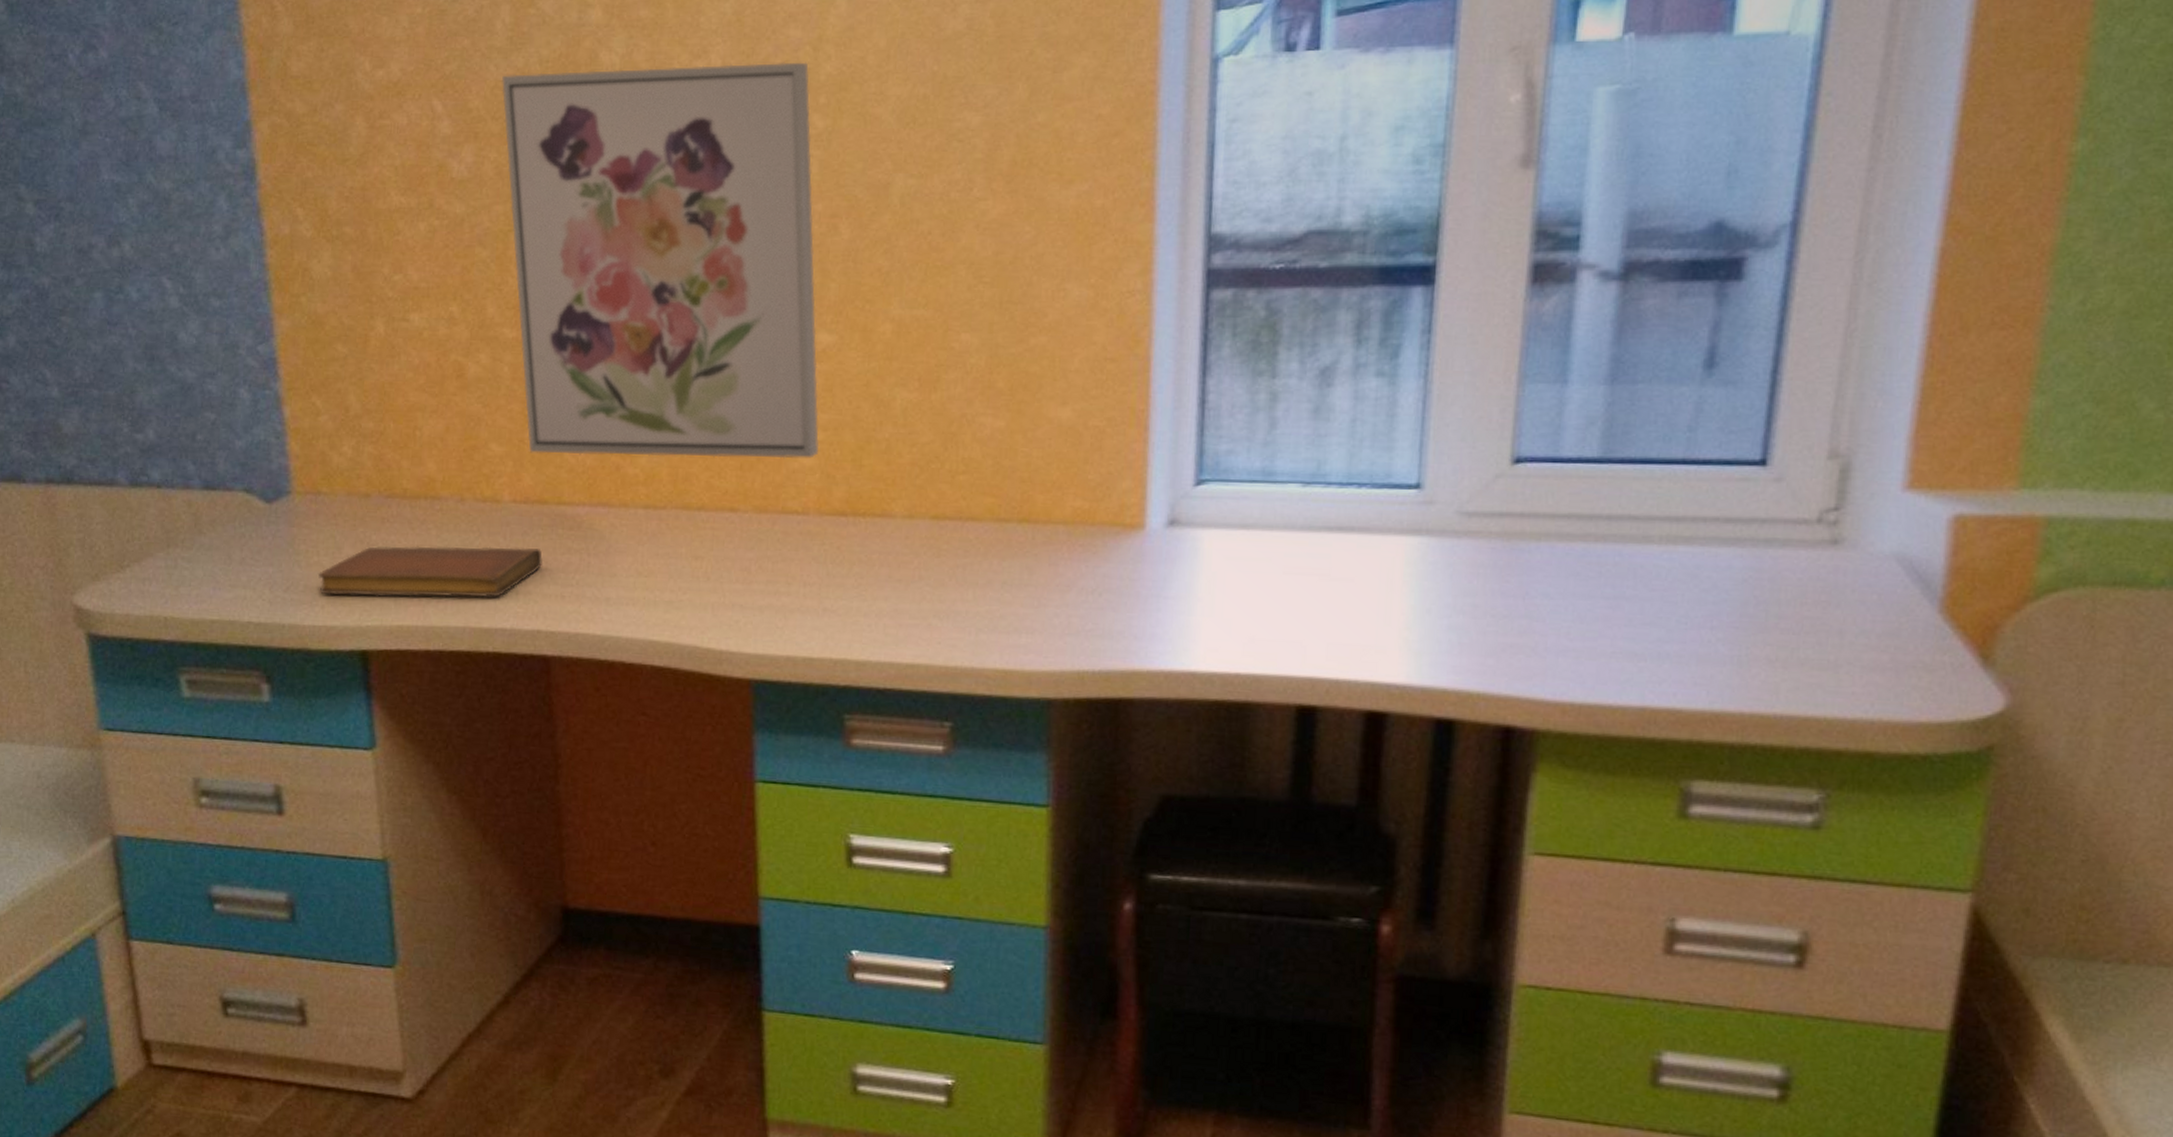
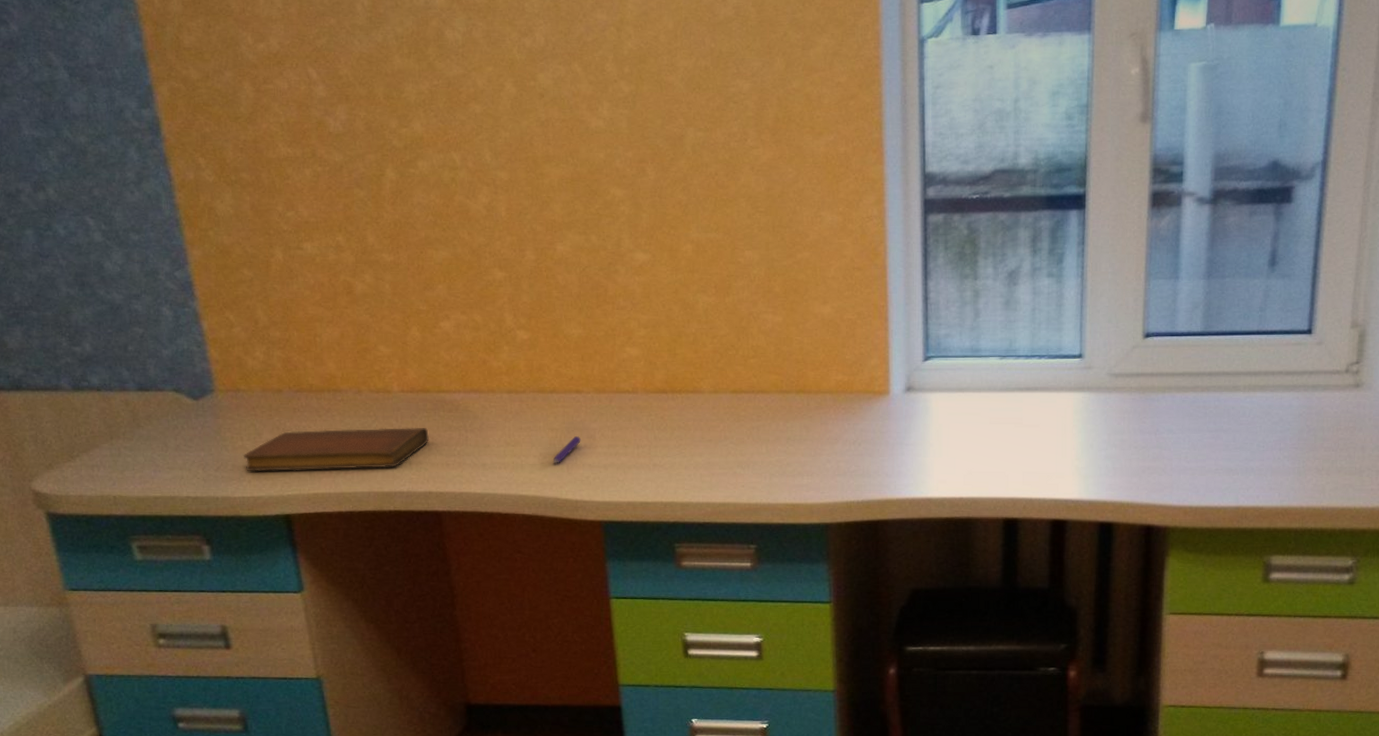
wall art: present [501,62,820,459] -> none [364,39,642,353]
pen: none [694,568,733,601] -> present [553,436,581,463]

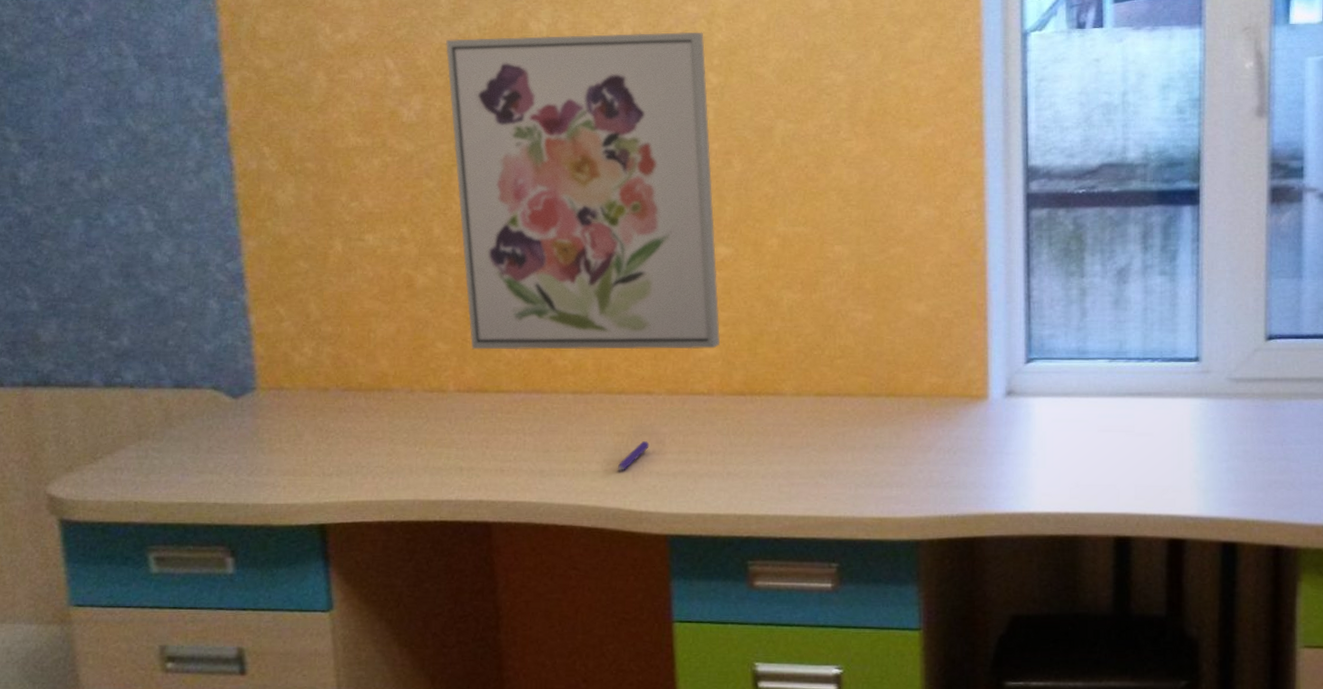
notebook: present [243,428,429,472] -> none [279,430,484,477]
wall art: none [364,39,642,353] -> present [445,31,721,350]

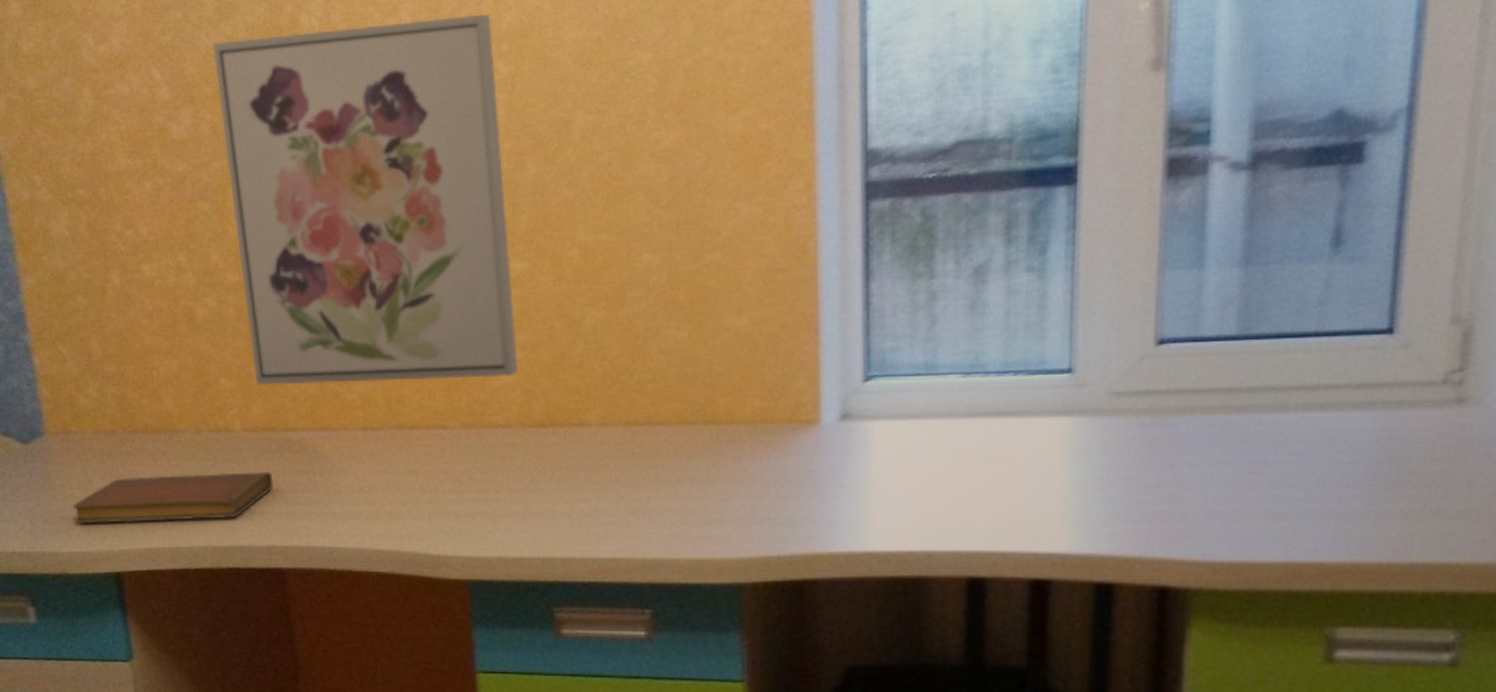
notebook: none [279,430,484,477] -> present [72,472,273,524]
pen: present [617,441,650,470] -> none [412,480,446,512]

